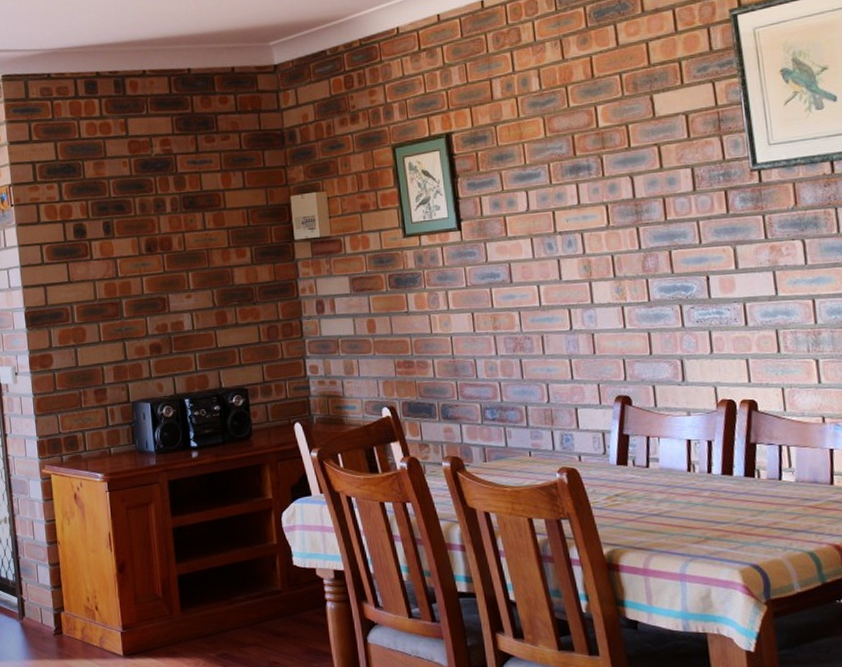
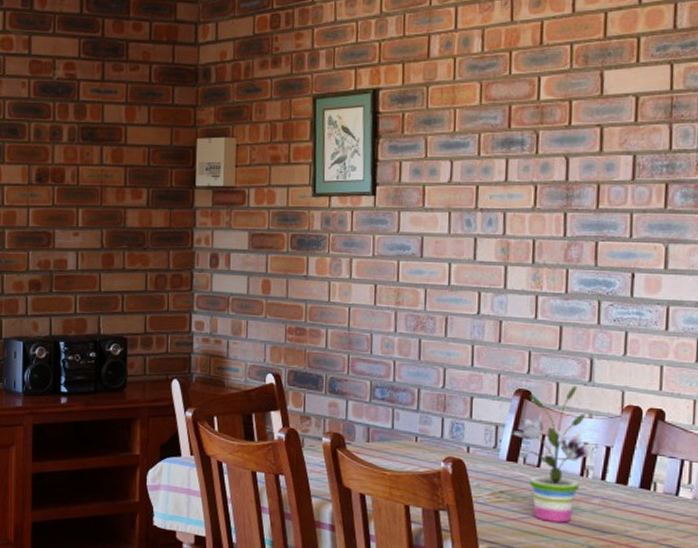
potted plant: none [617,387,699,519] -> present [510,386,597,523]

